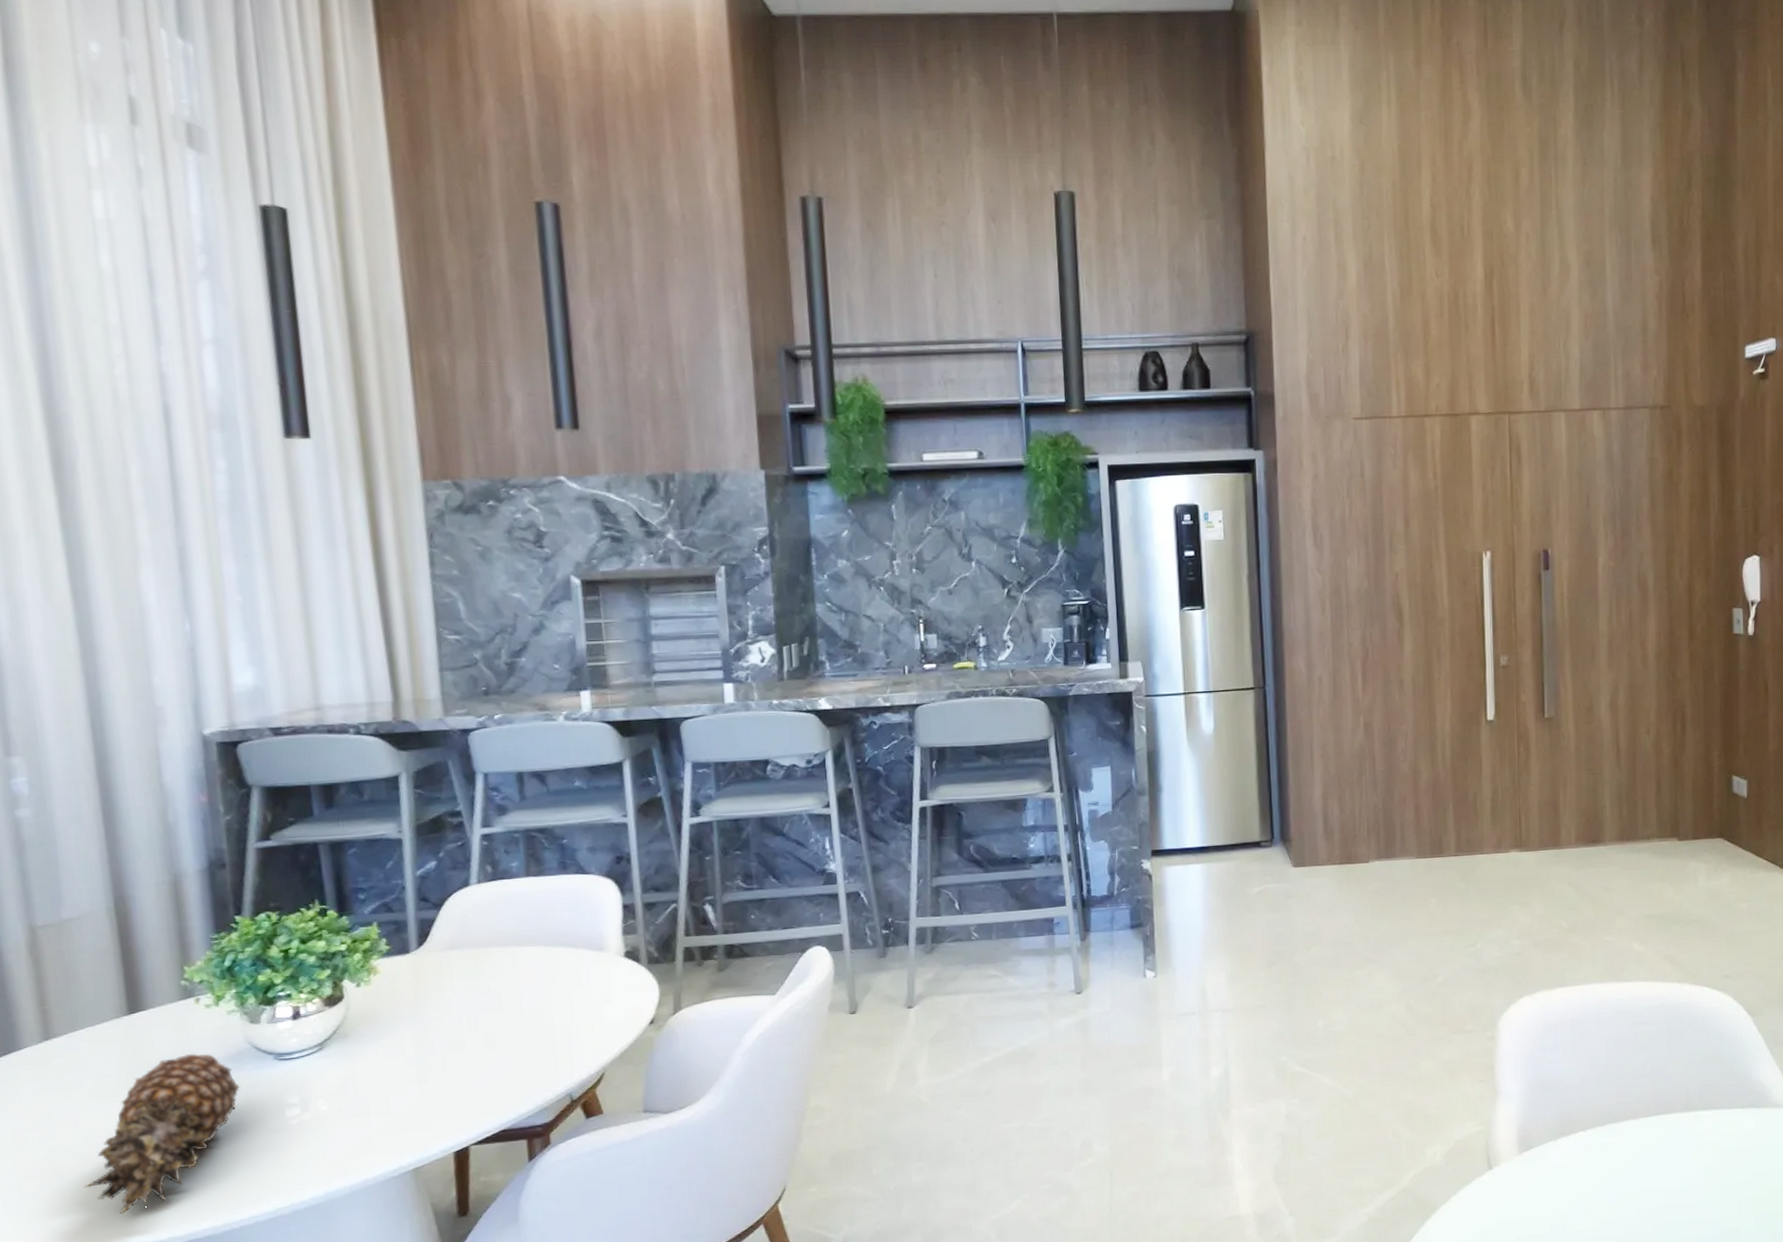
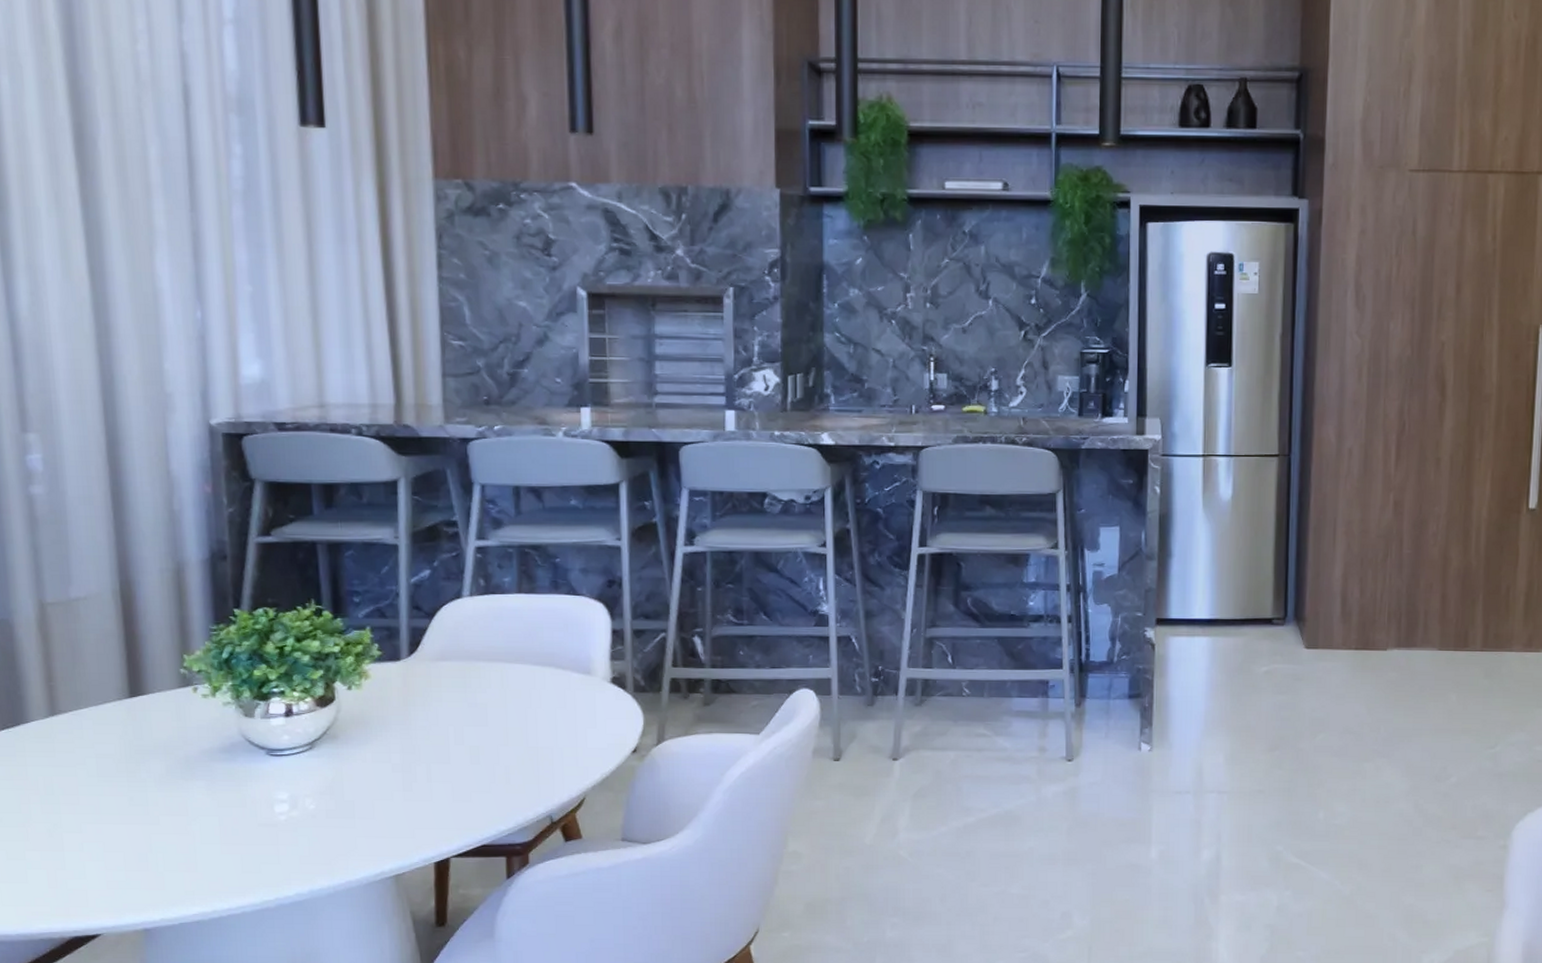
fruit: present [83,1053,240,1214] -> none [82,742,233,892]

